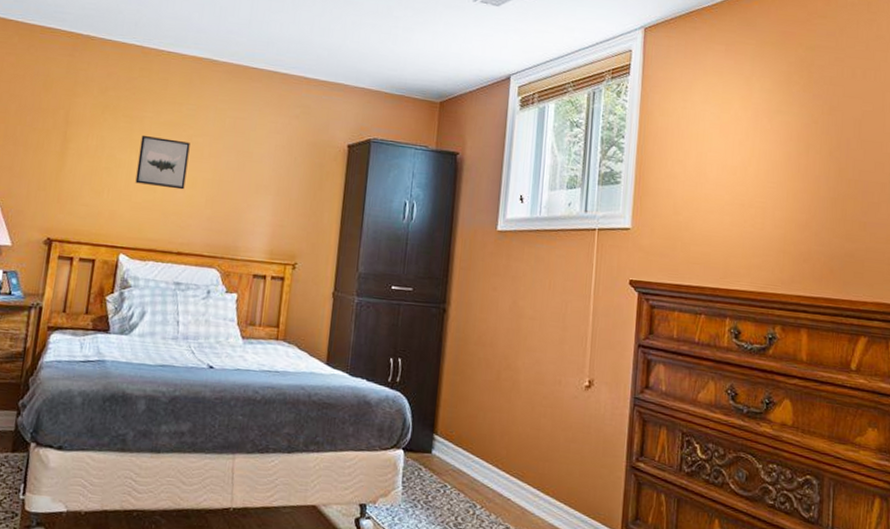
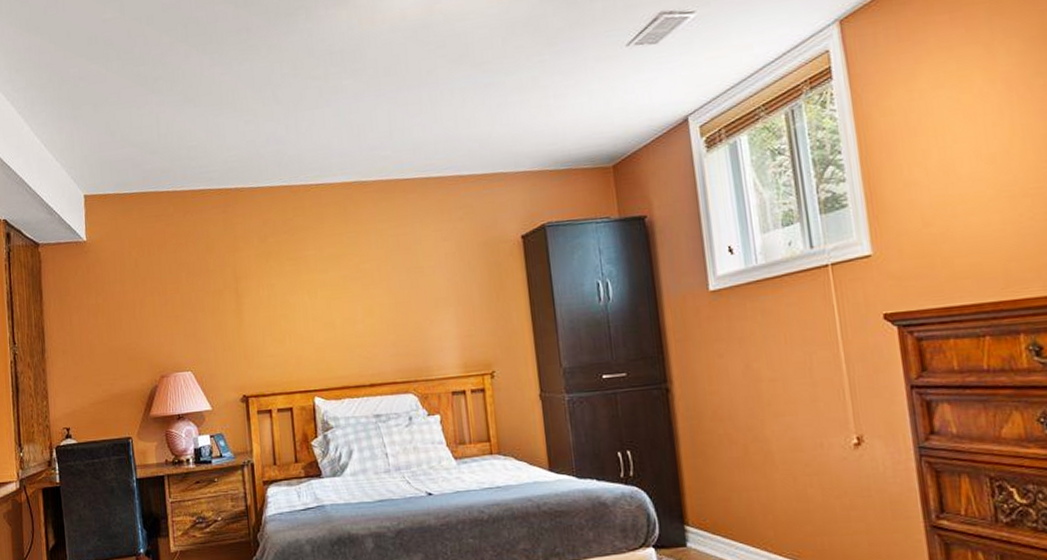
wall art: present [135,135,190,190] -> none [309,271,363,324]

